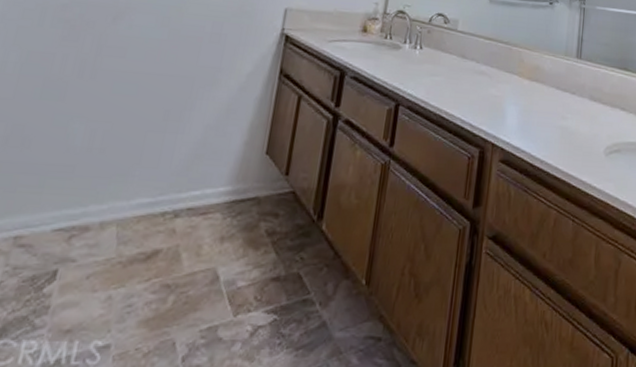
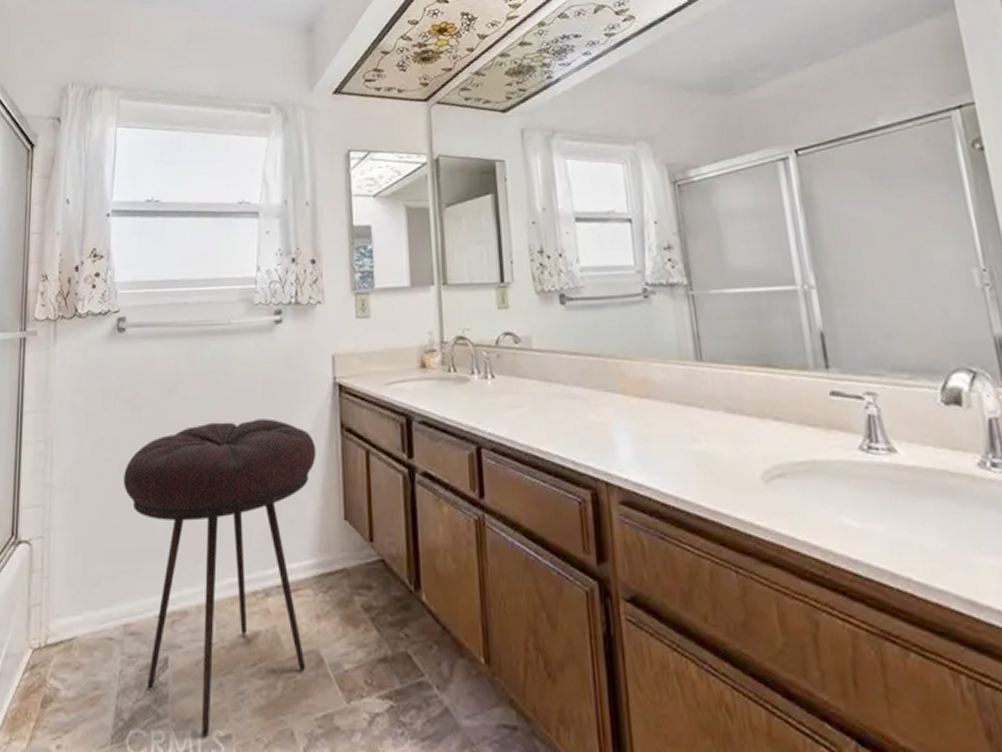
stool: none [27,52,253,347] -> present [124,418,317,737]

